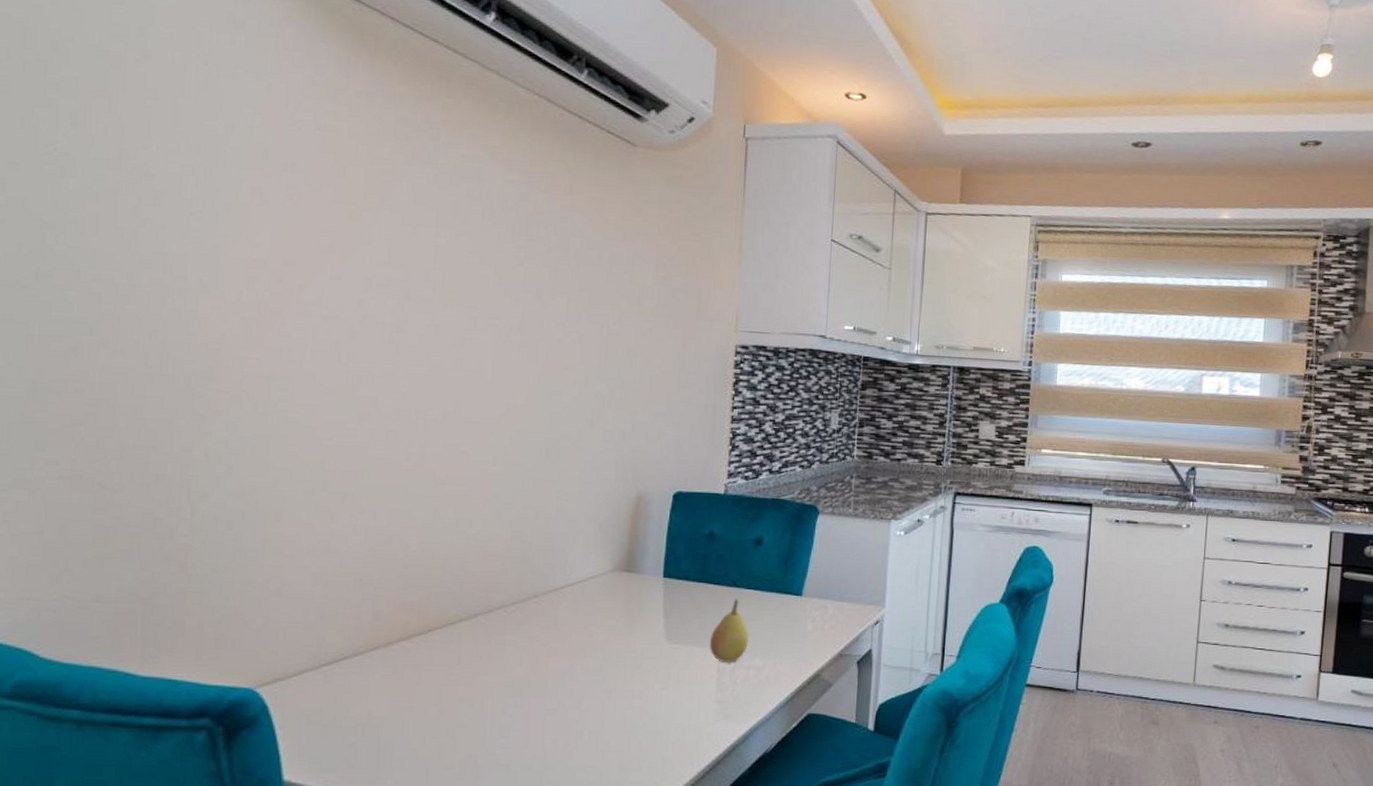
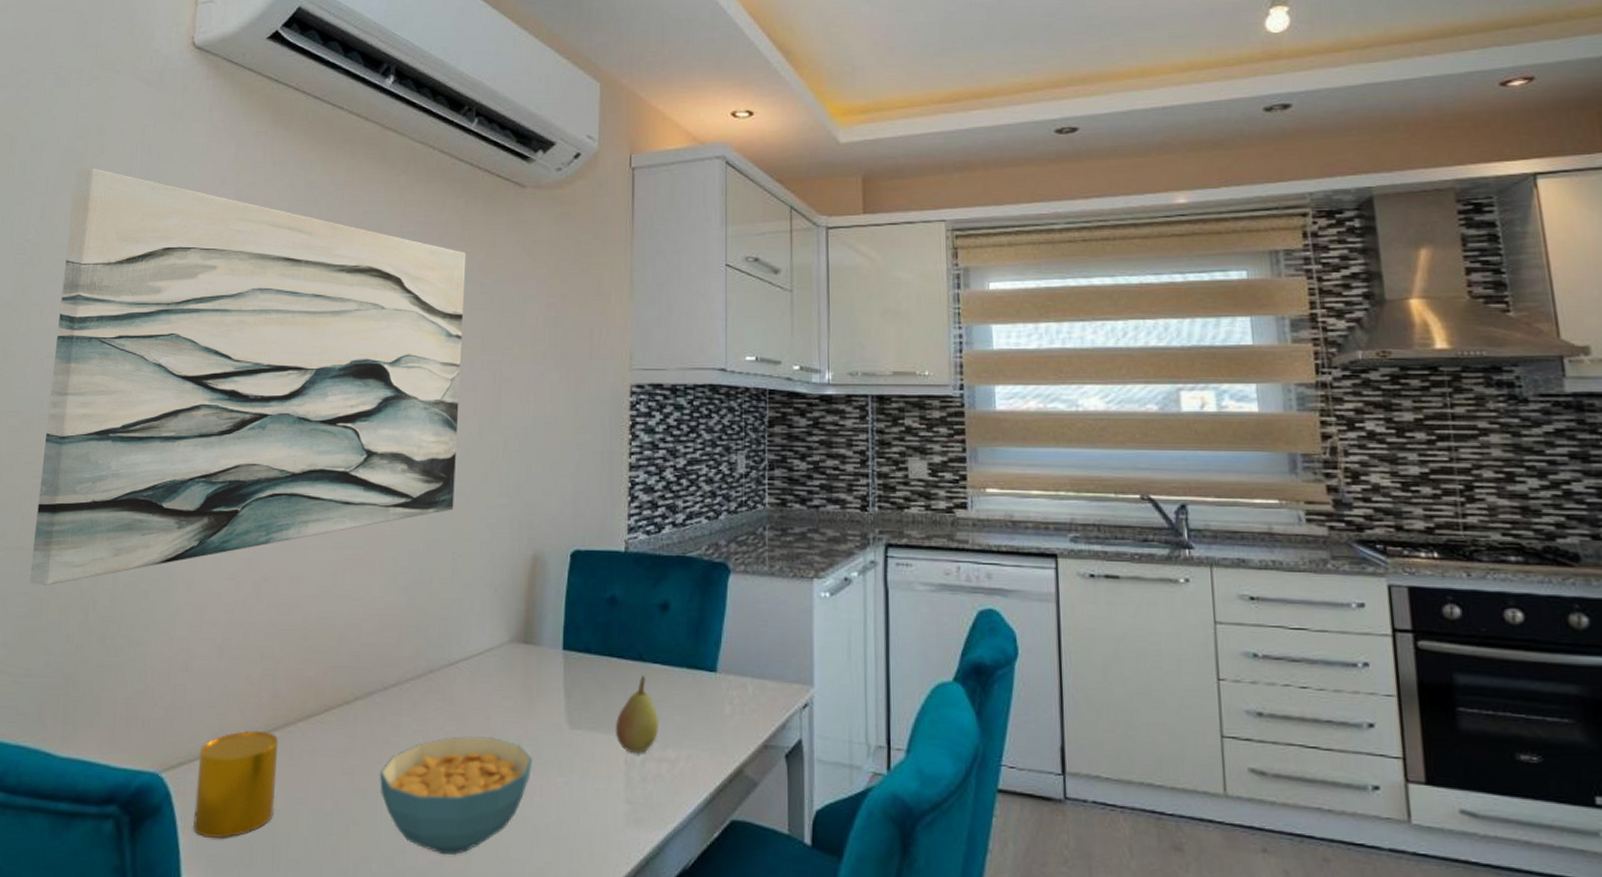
wall art: none [91,73,574,514] -> present [29,167,467,585]
cup: none [292,650,382,745] -> present [192,731,279,840]
cereal bowl: none [484,651,632,750] -> present [379,736,532,856]

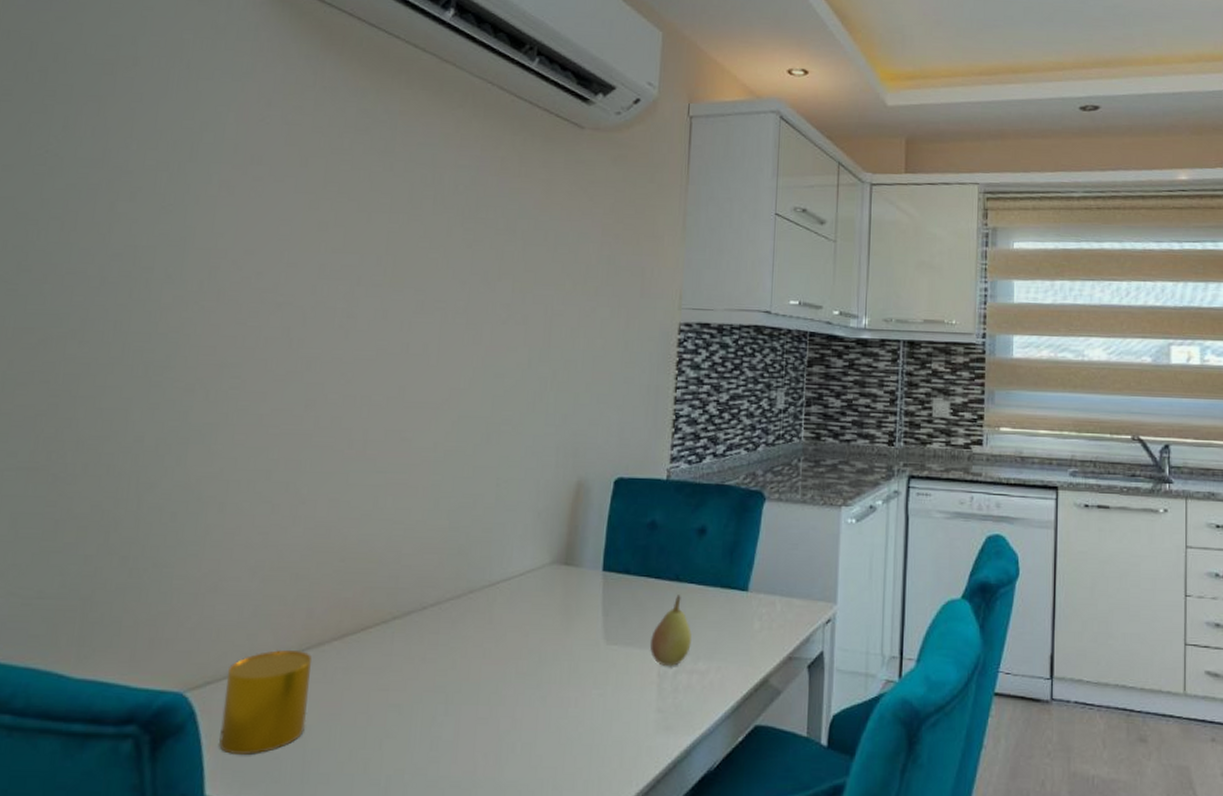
wall art: present [29,167,467,585] -> none [43,79,522,507]
cereal bowl: present [379,736,532,856] -> none [415,652,568,765]

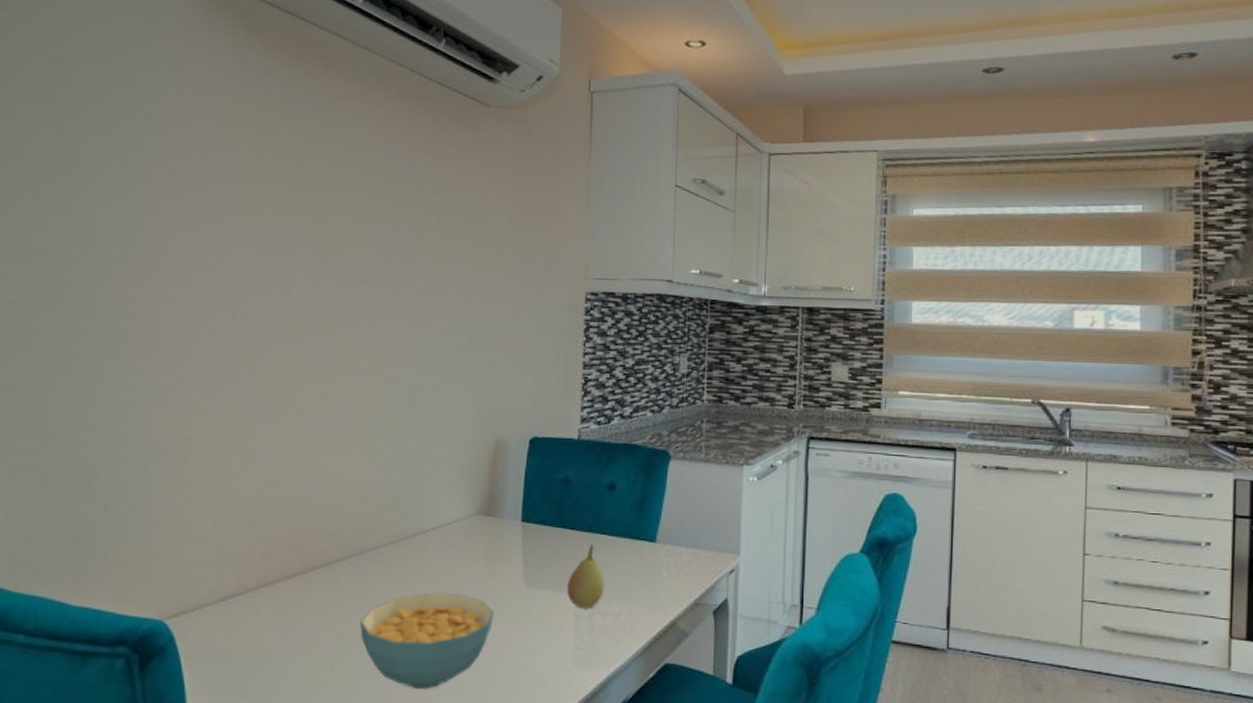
cup: present [218,650,313,756] -> none [195,586,270,675]
cereal bowl: none [415,652,568,765] -> present [359,593,494,690]

